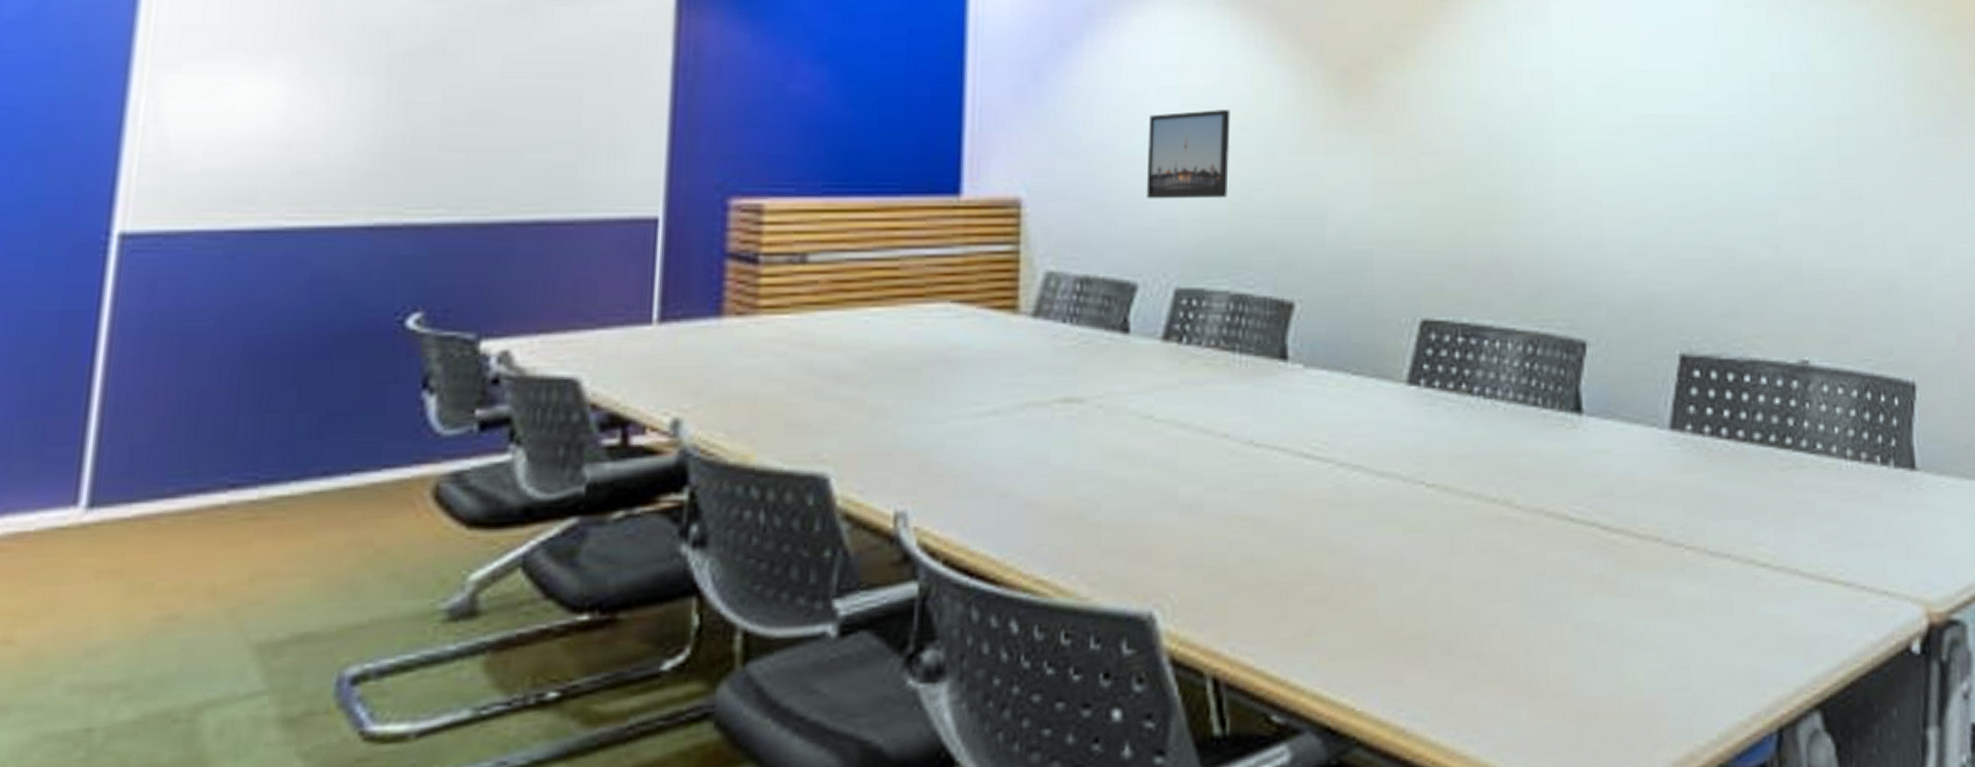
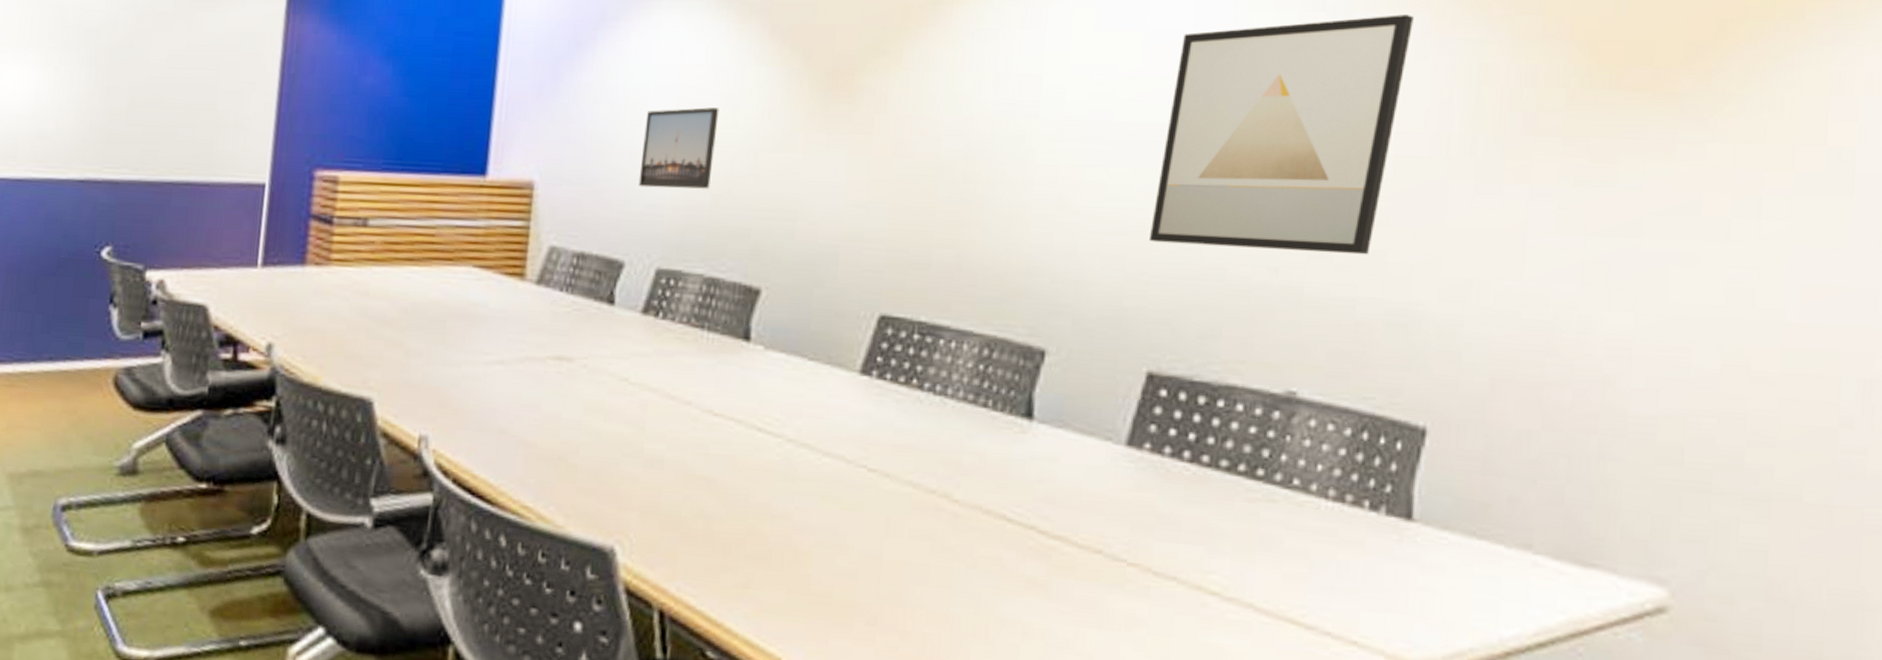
wall art: none [1666,12,1857,229] -> present [1148,14,1414,255]

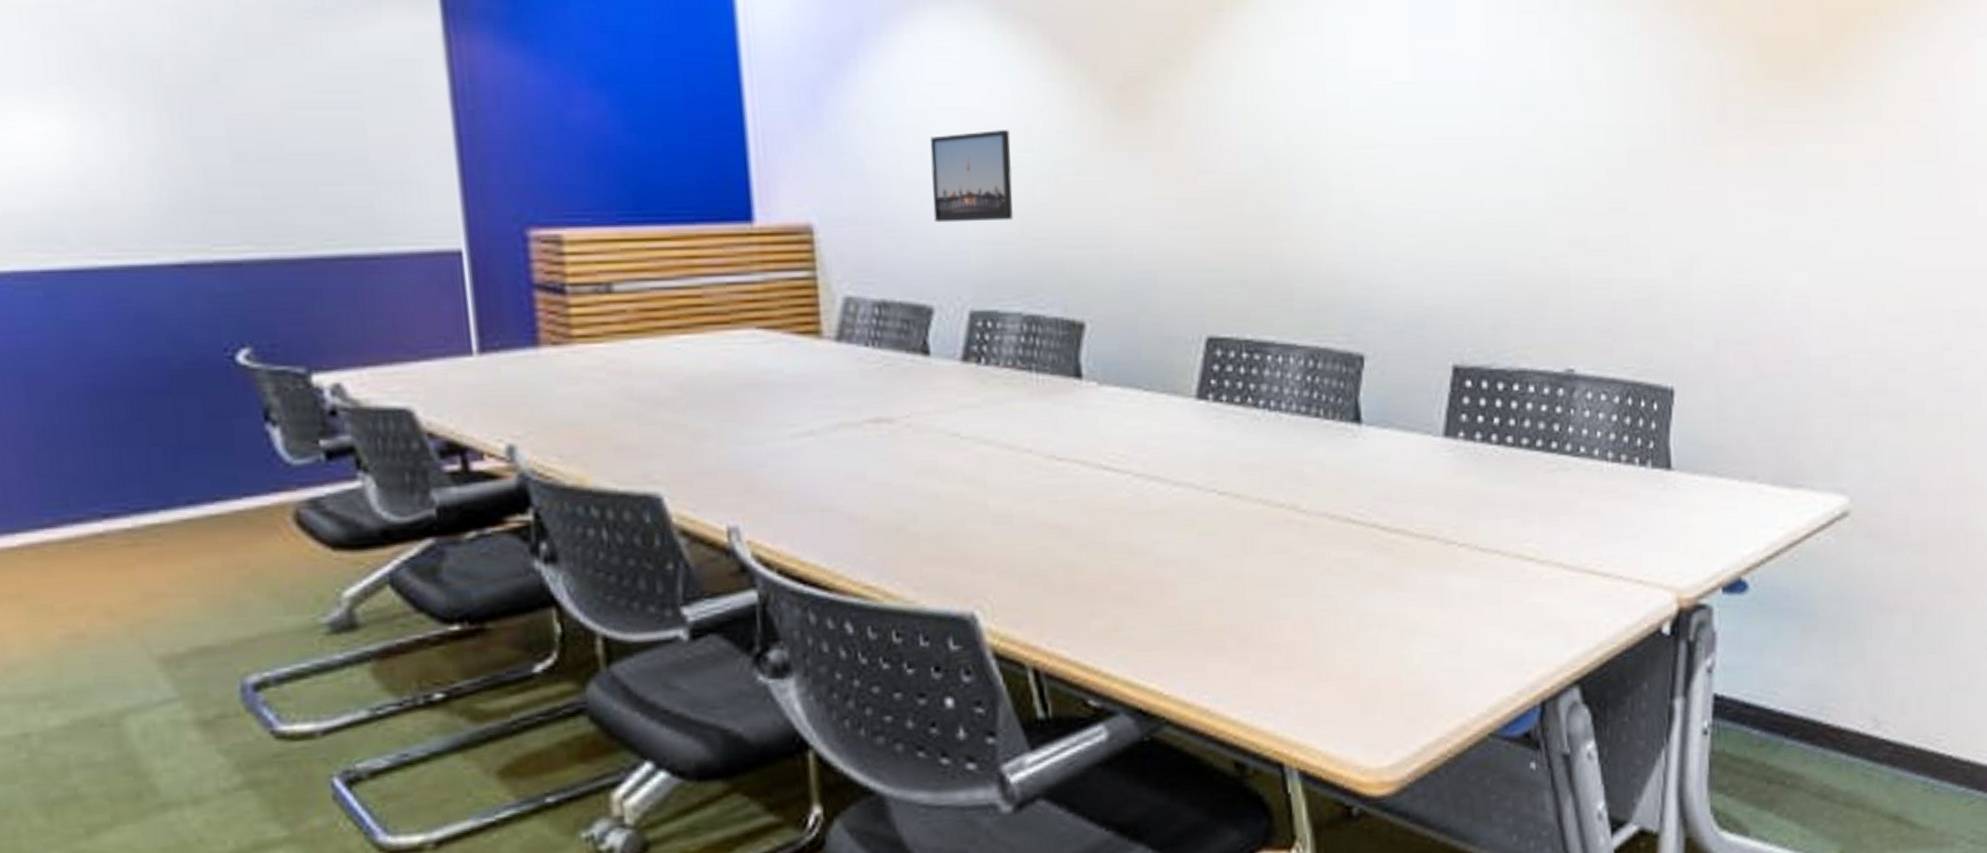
wall art: present [1148,14,1414,255] -> none [1439,16,1628,242]

